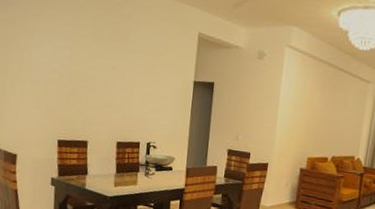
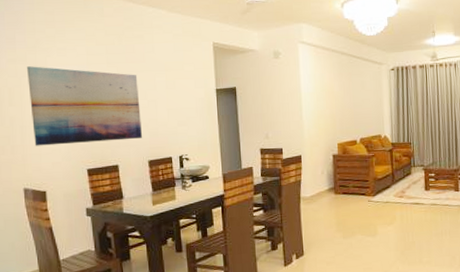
wall art: none [12,29,119,118] -> present [27,66,143,146]

